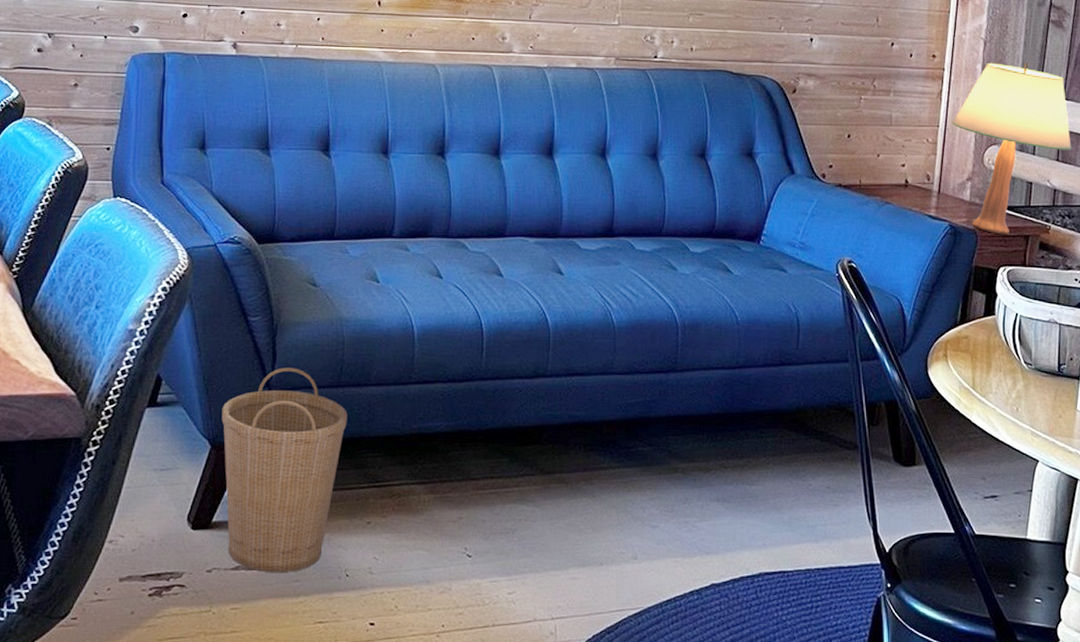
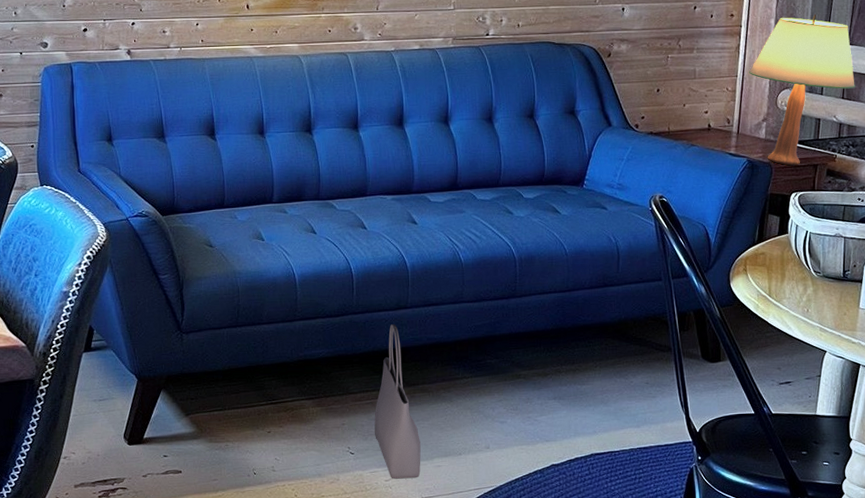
basket: present [221,367,348,573] -> none [144,313,246,475]
tote bag: none [498,396,554,593] -> present [374,324,421,479]

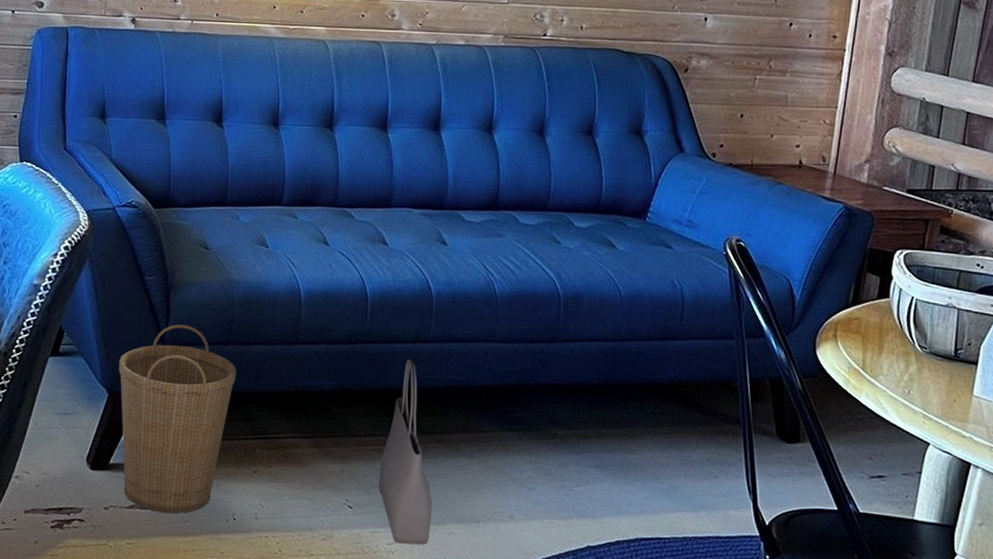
basket: none [144,313,246,475] -> present [118,324,236,514]
table lamp: present [748,14,855,166] -> none [851,43,979,218]

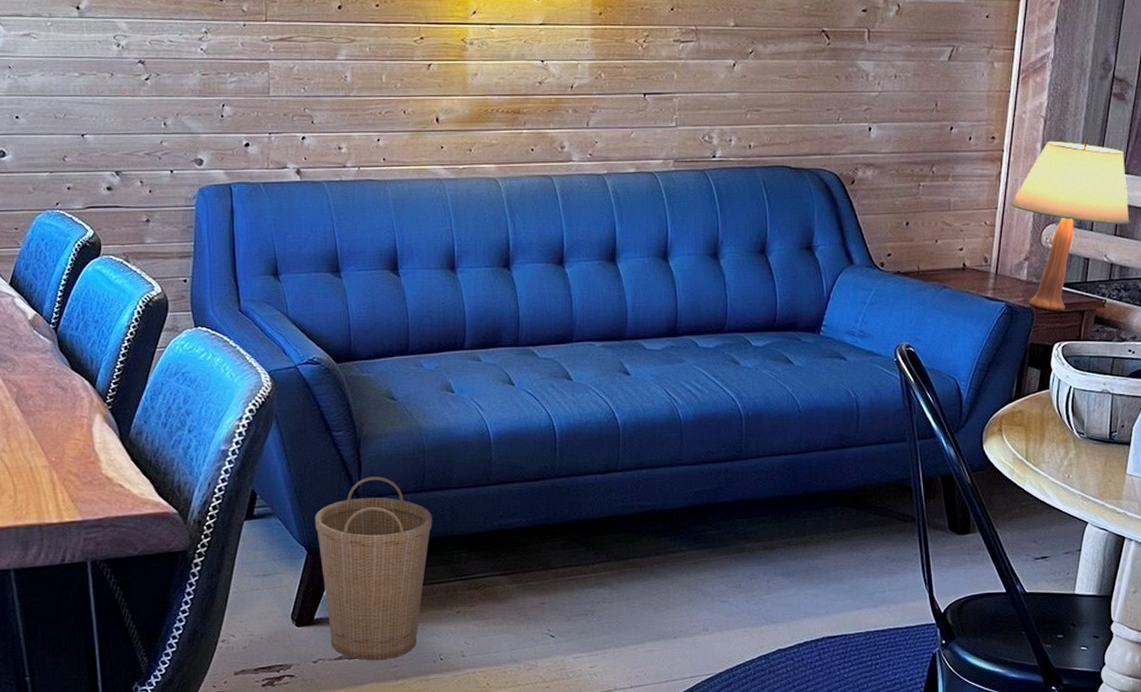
tote bag: present [379,359,432,545] -> none [578,490,631,666]
table lamp: none [851,43,979,218] -> present [1010,137,1130,312]

